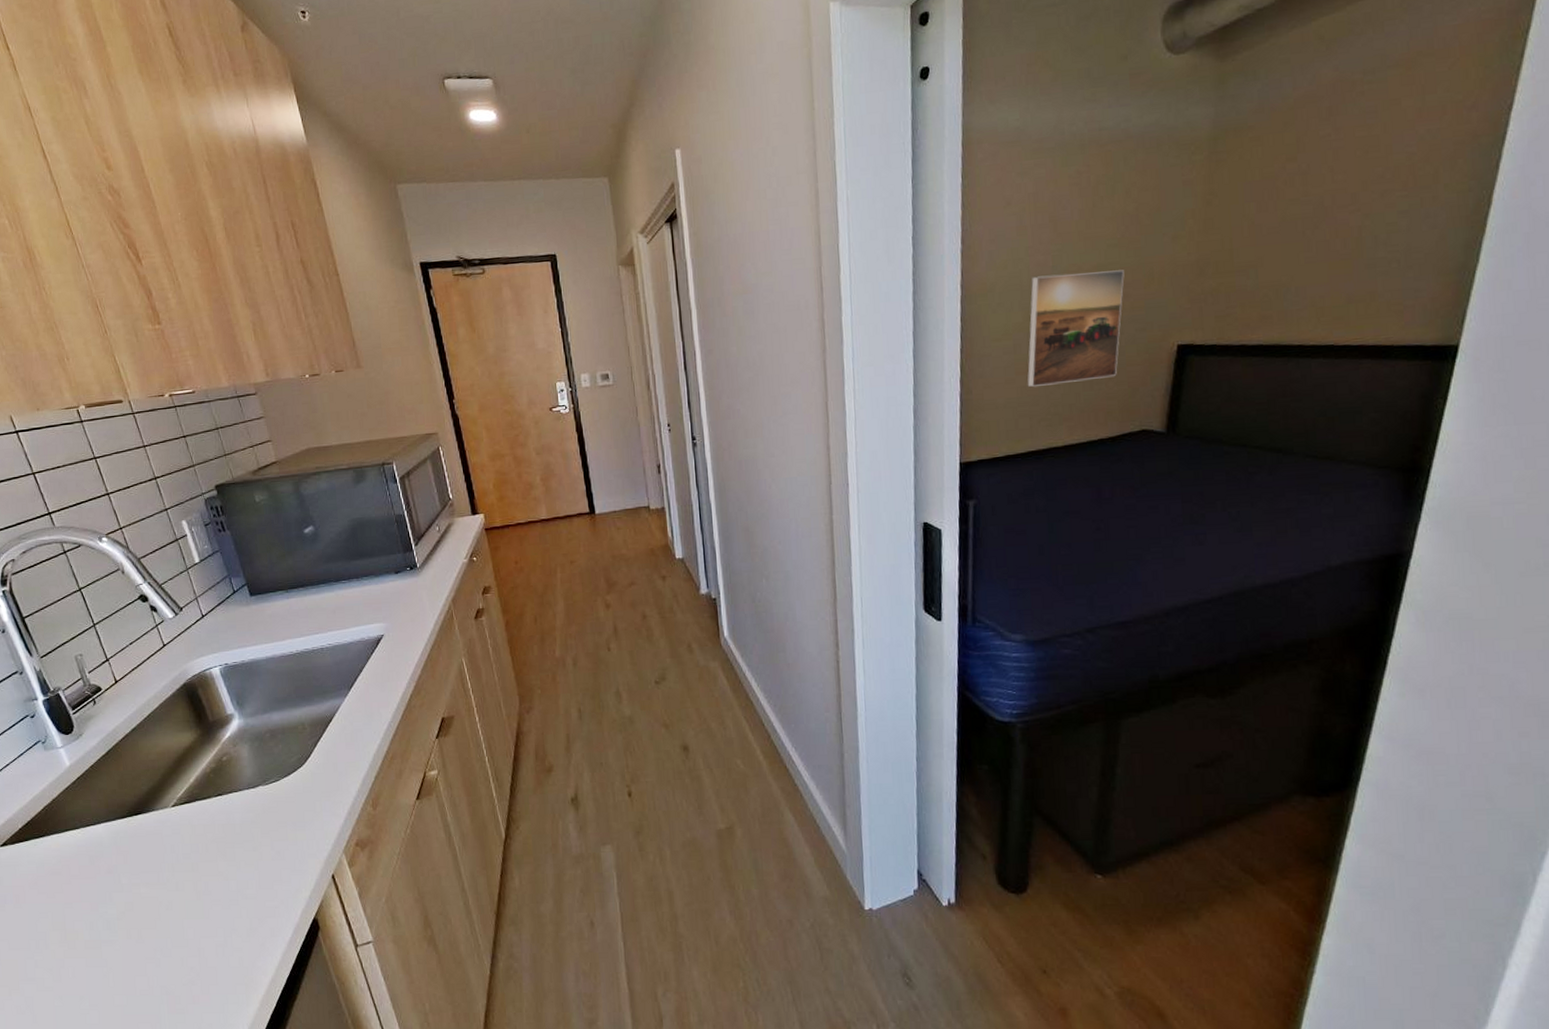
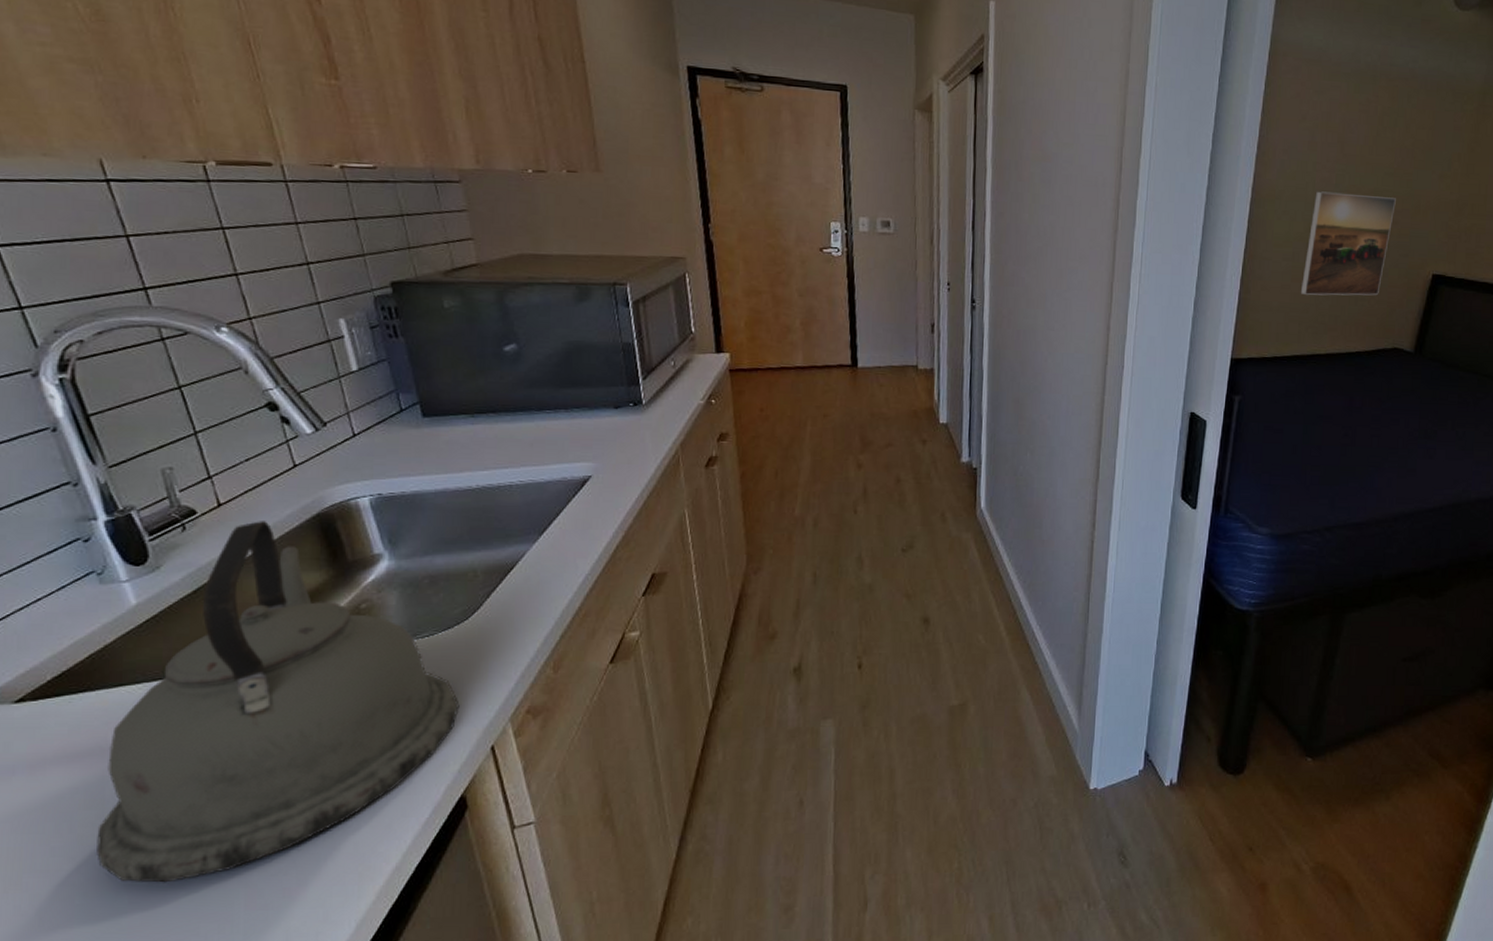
kettle: none [63,692,304,990] -> present [97,521,460,883]

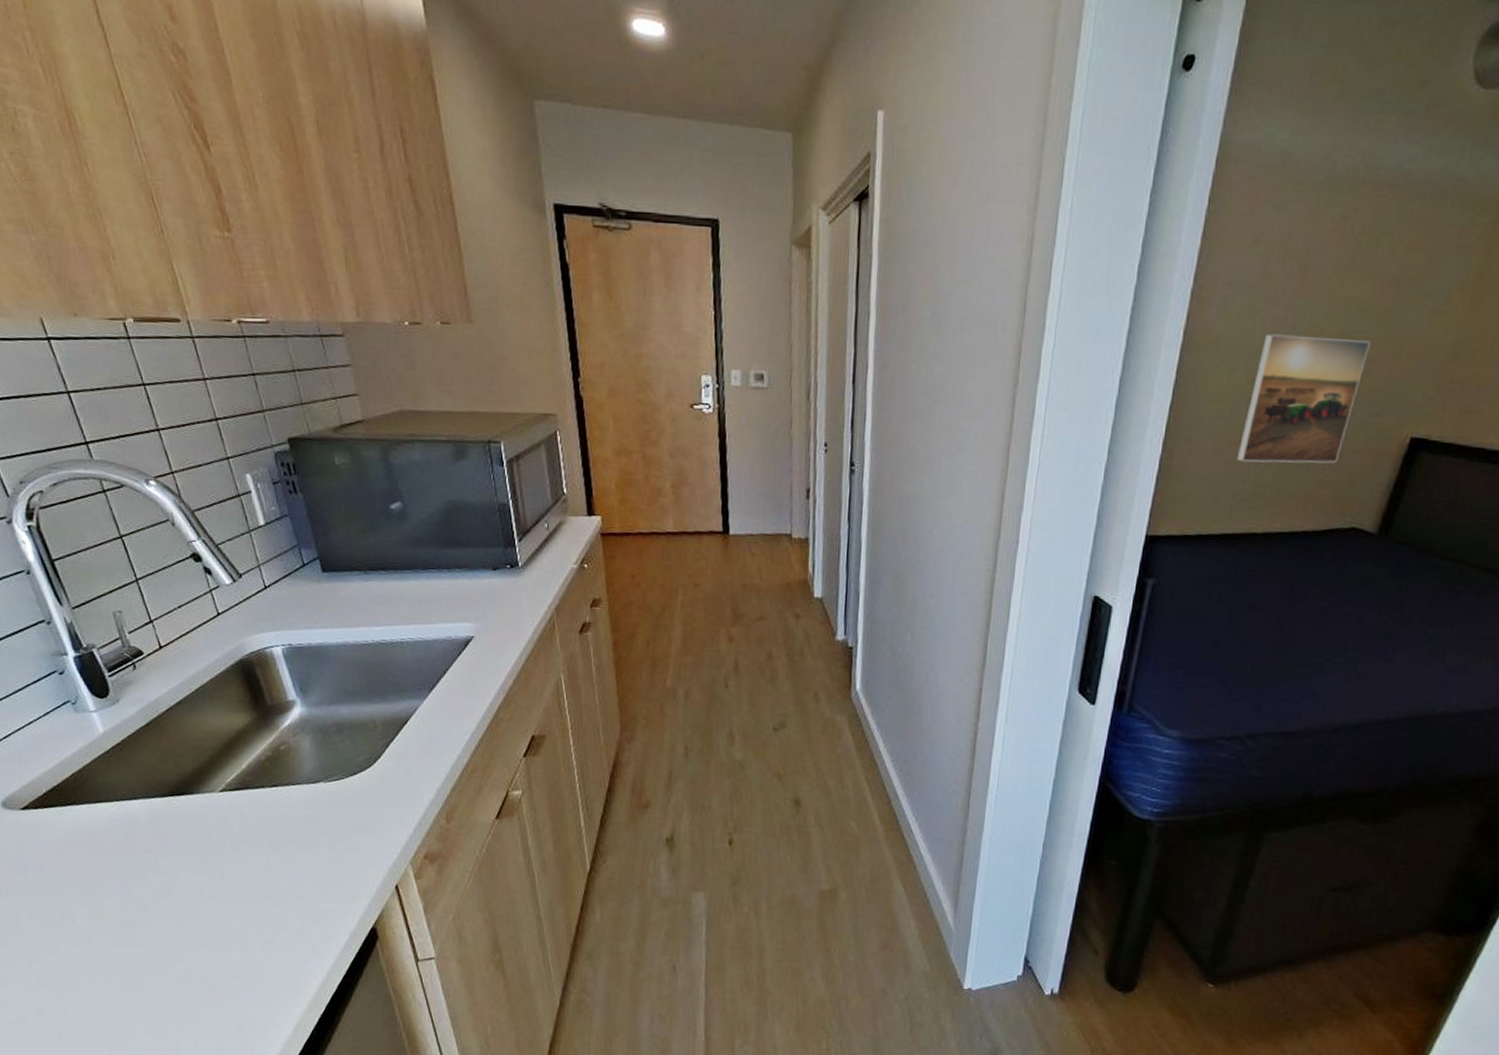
kettle: present [97,521,460,883] -> none [91,664,367,973]

